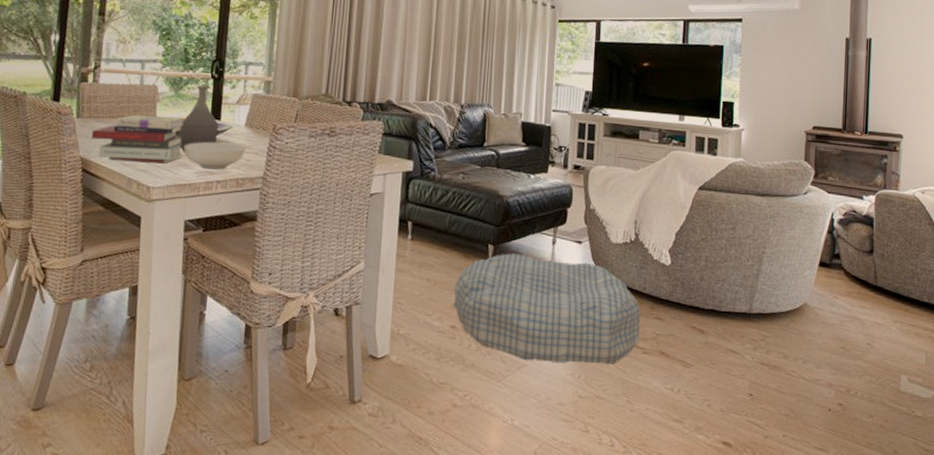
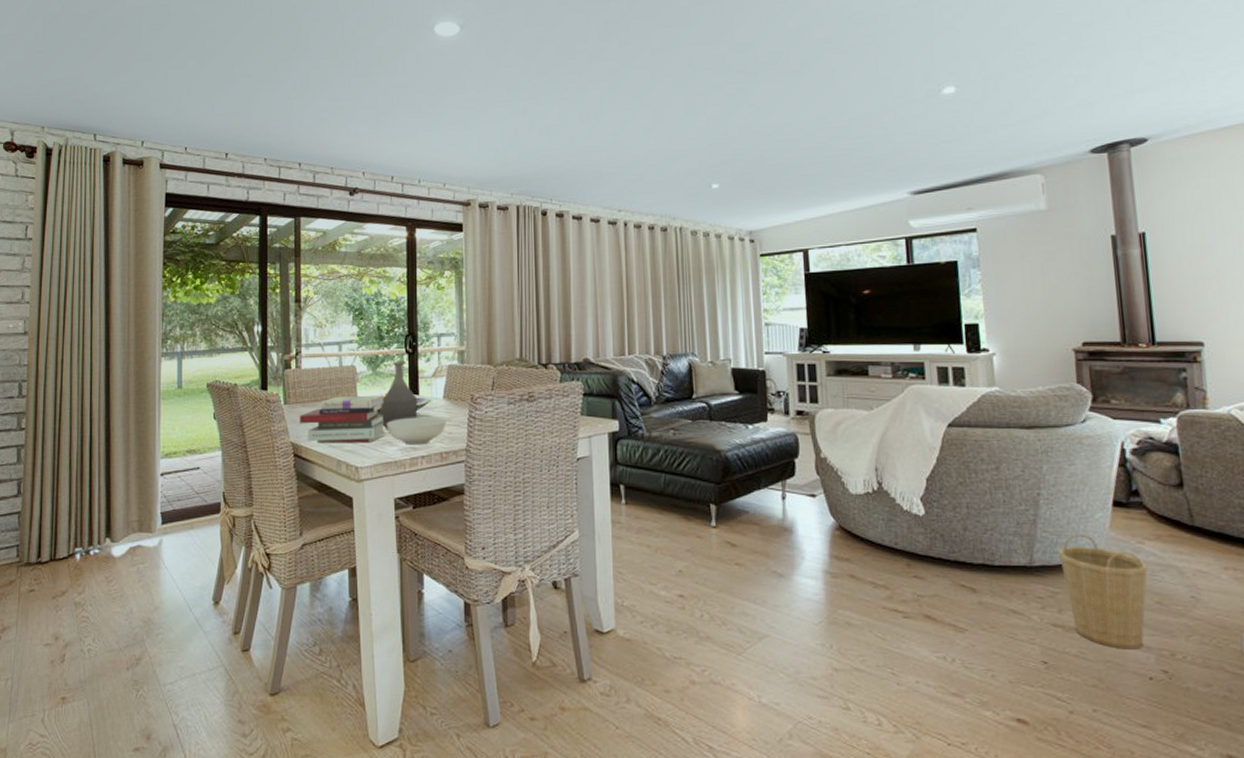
dog bed: present [454,253,641,365] -> none [677,512,897,632]
basket: none [773,287,838,386] -> present [1059,533,1148,650]

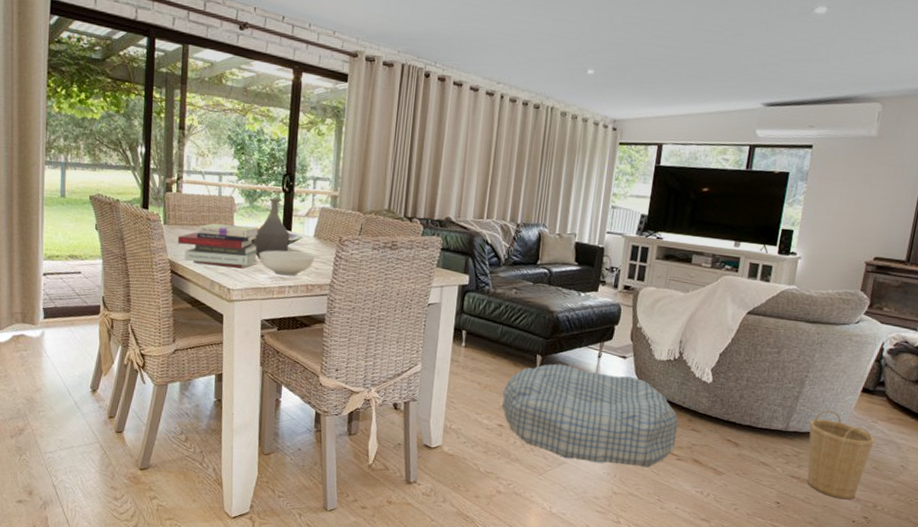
dog bed: none [677,512,897,632] -> present [502,363,679,468]

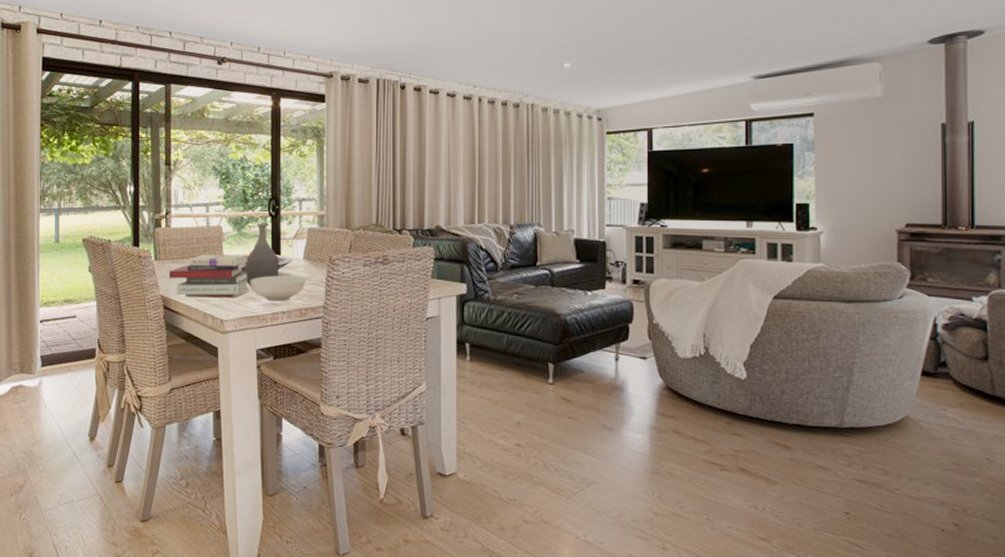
dog bed: present [502,363,679,468] -> none [516,371,717,482]
basket: present [807,410,875,500] -> none [868,399,948,505]

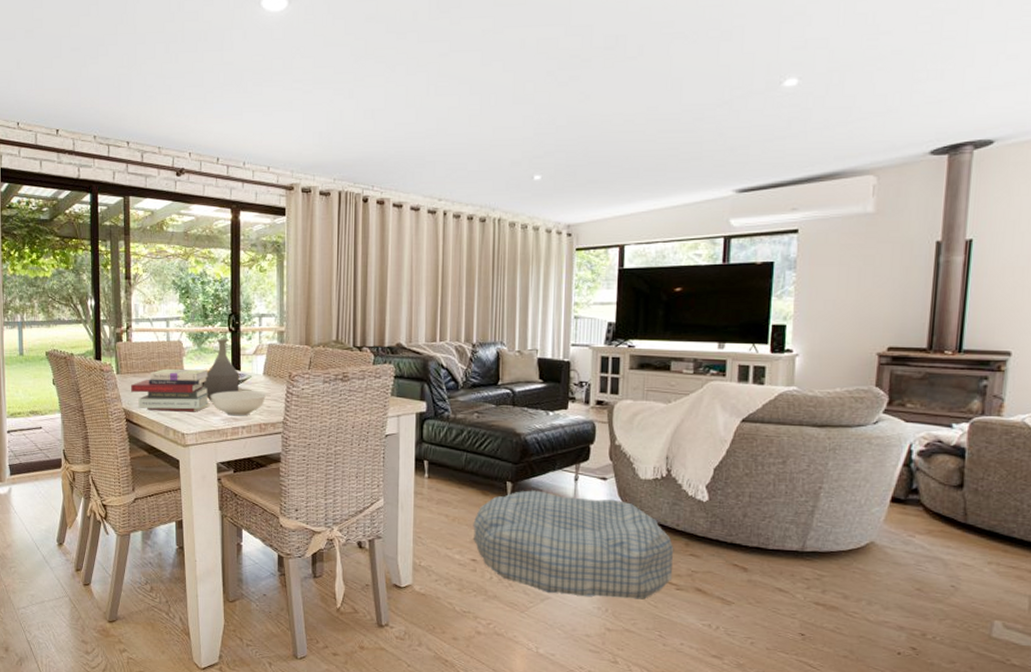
dog bed: none [516,371,717,482] -> present [473,490,674,600]

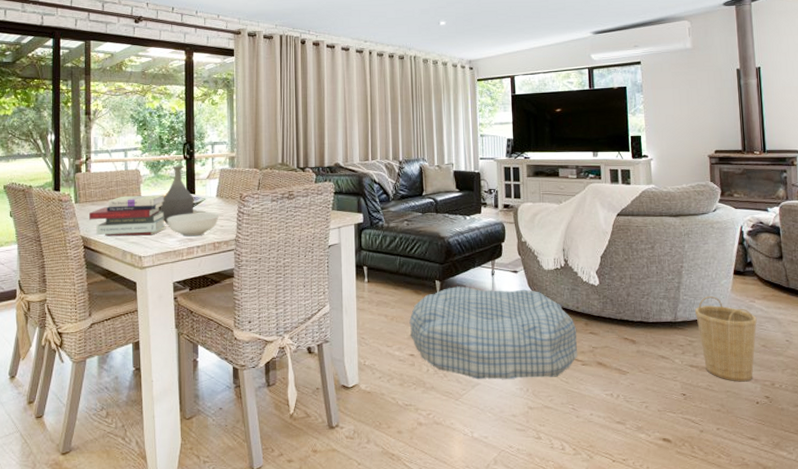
basket: none [831,524,914,629] -> present [695,295,757,382]

